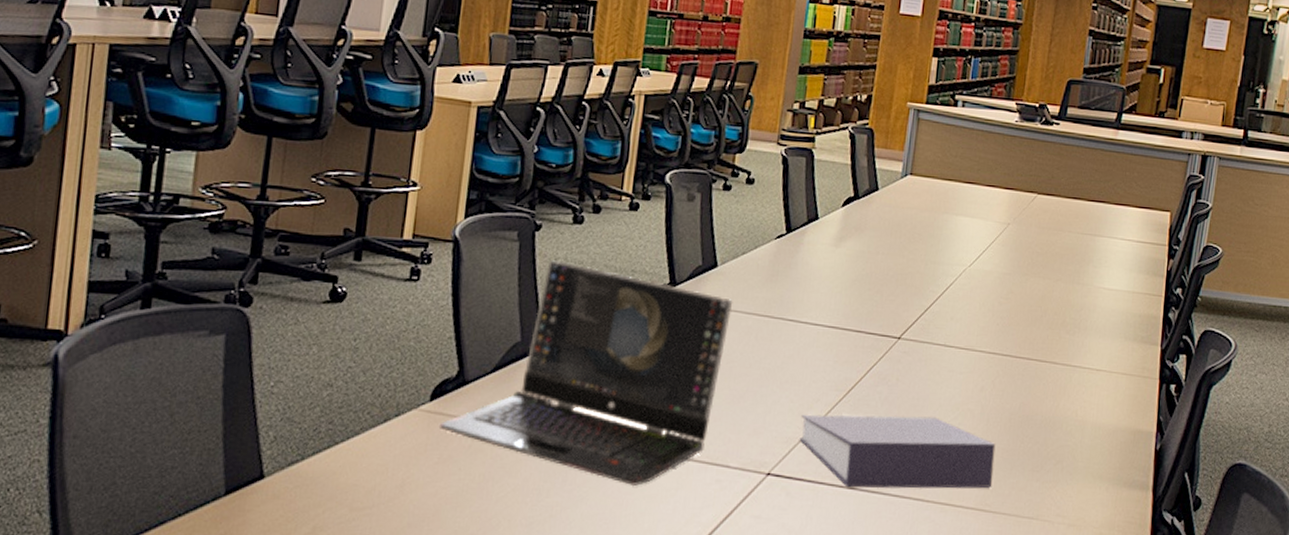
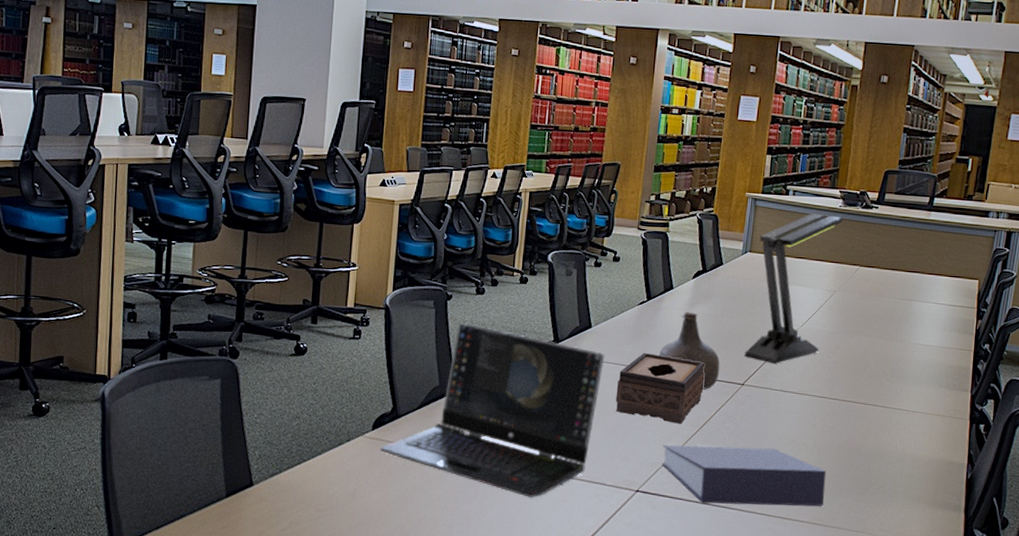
tissue box: none [744,298,854,388] -> present [615,352,705,424]
bottle: none [799,248,873,345] -> present [659,312,720,390]
desk lamp: none [902,129,1019,312] -> present [744,213,843,364]

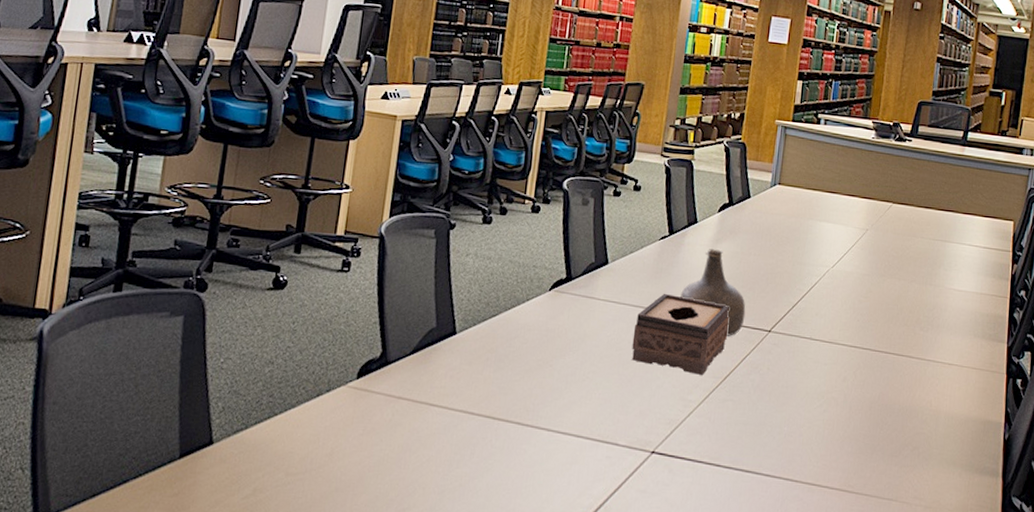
laptop computer: present [379,323,605,498] -> none [363,255,622,461]
book: present [662,445,827,506] -> none [680,399,858,471]
desk lamp: present [744,213,843,364] -> none [772,144,876,308]

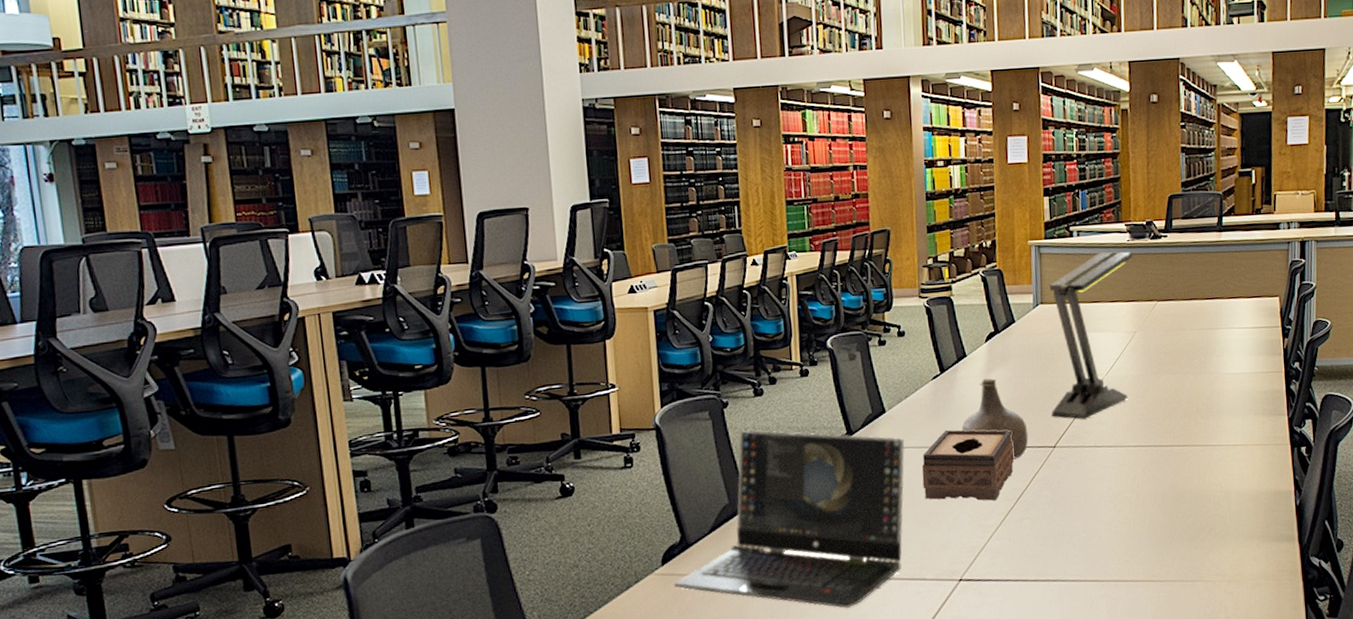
laptop computer: none [363,255,622,461] -> present [673,429,905,609]
desk lamp: none [772,144,876,308] -> present [1049,251,1133,419]

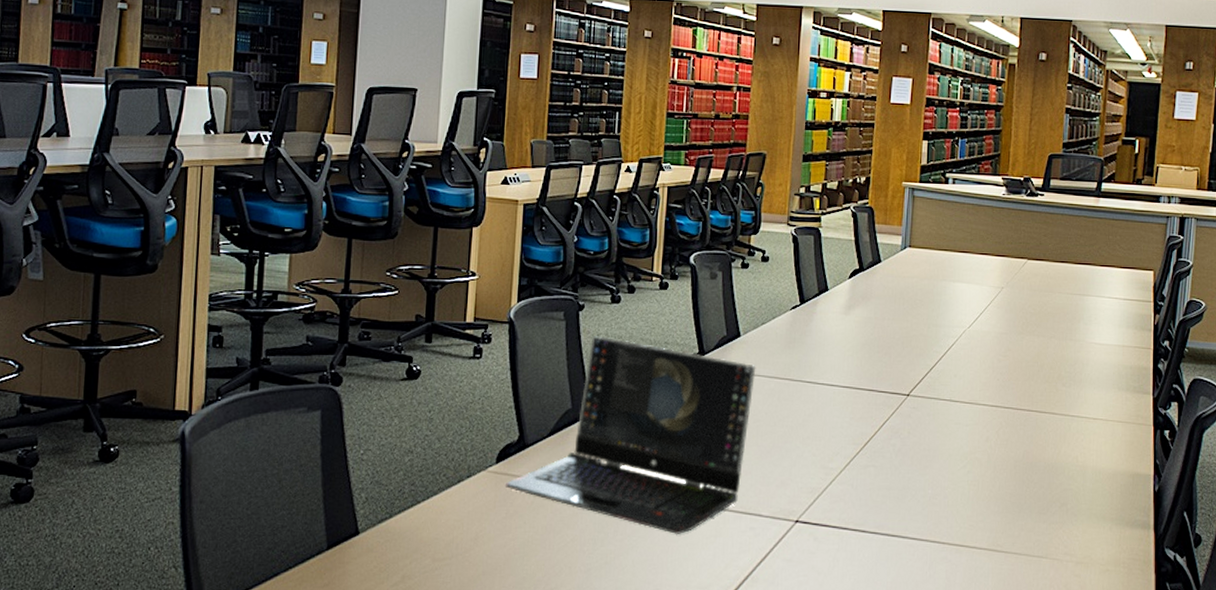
tissue box: present [922,429,1014,501] -> none [769,362,867,442]
bottle: present [962,378,1029,459] -> none [816,316,883,402]
desk lamp: present [1049,251,1133,419] -> none [908,202,1007,370]

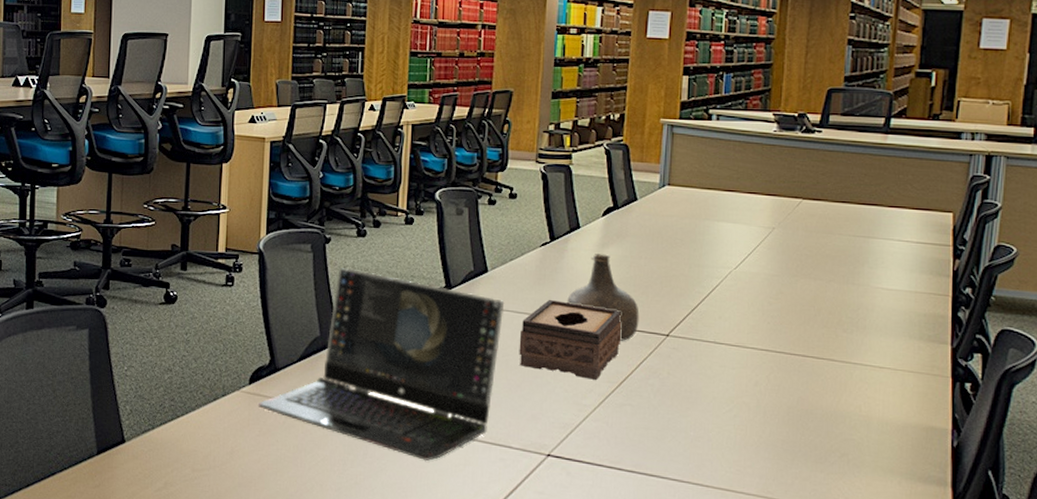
tissue box: none [769,362,867,442] -> present [519,299,622,380]
bottle: none [816,316,883,402] -> present [567,254,640,341]

